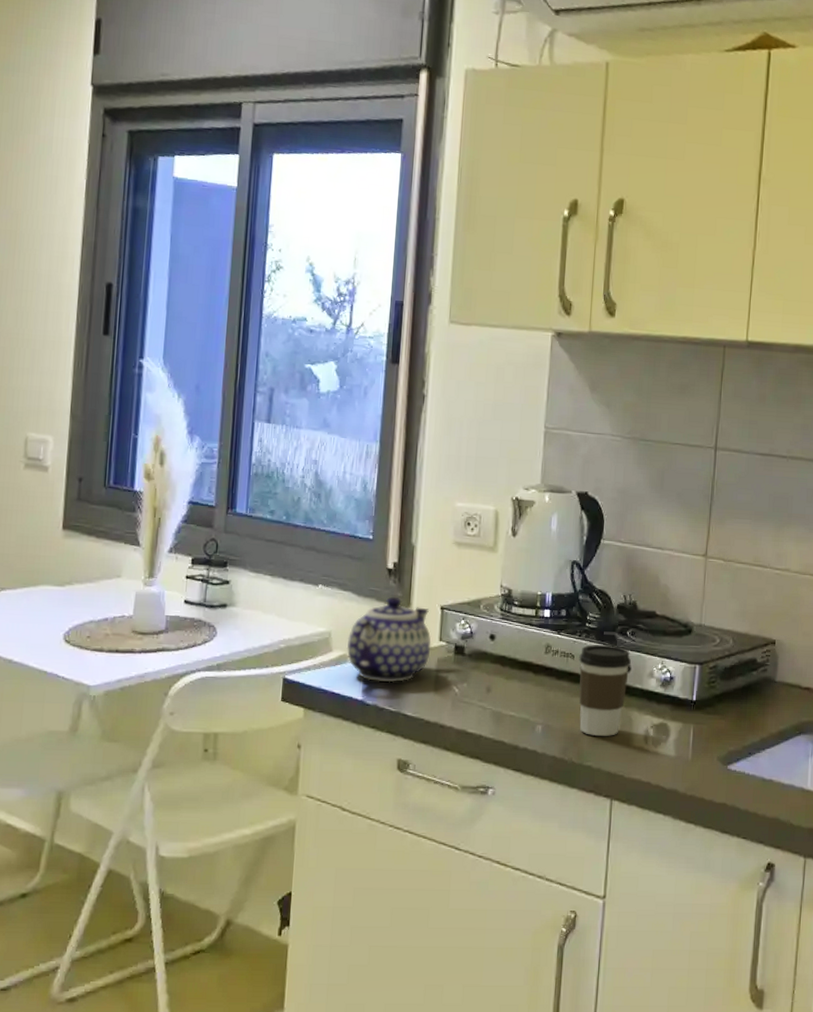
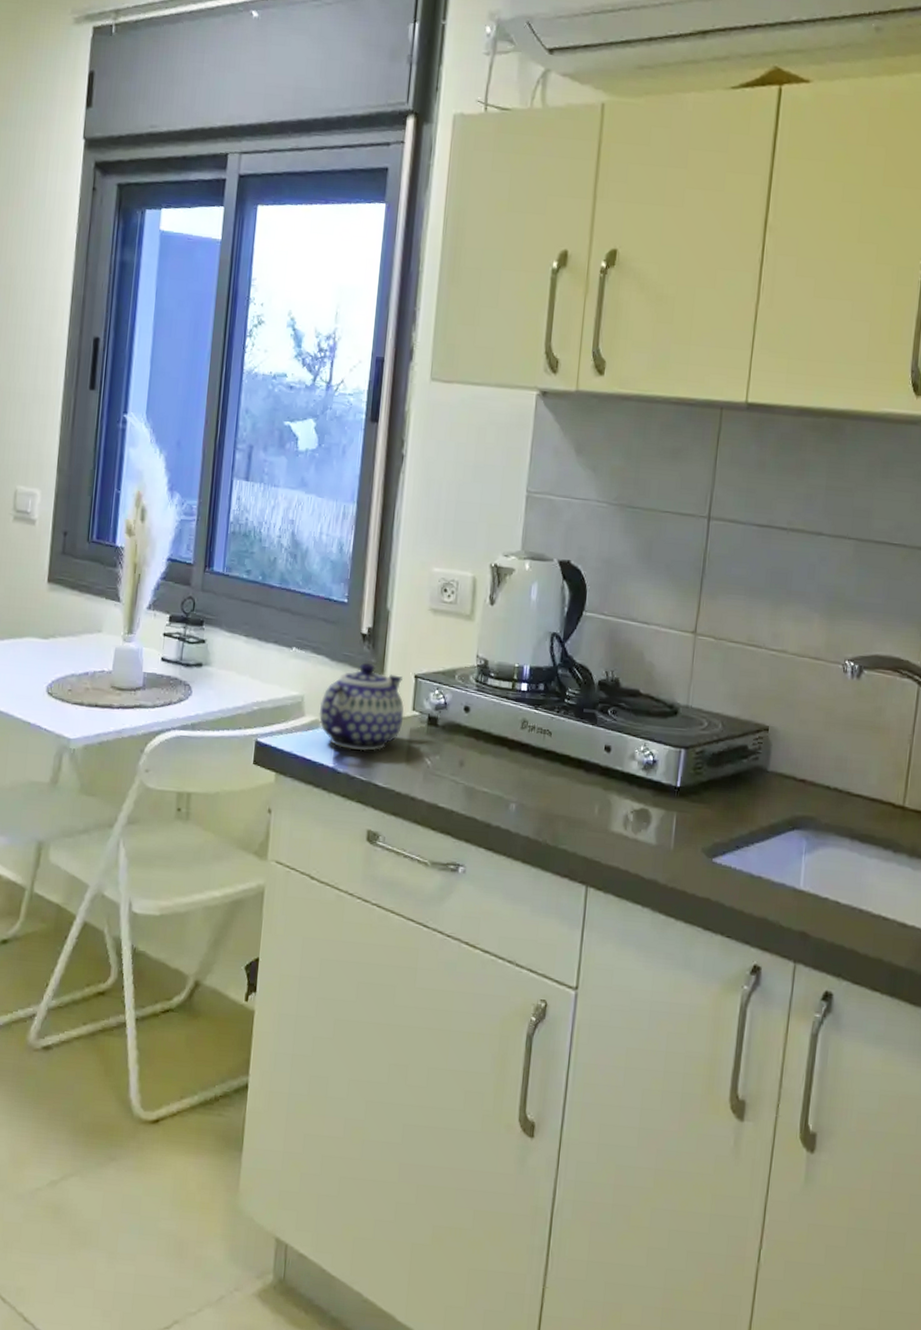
coffee cup: present [578,645,631,736] -> none [555,722,612,820]

